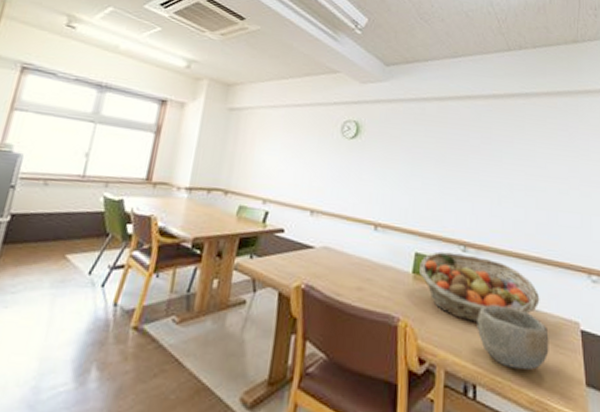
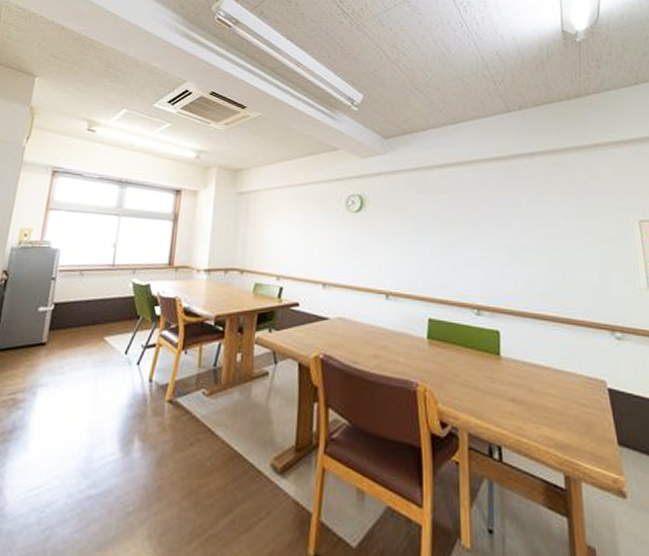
fruit basket: present [419,251,540,323] -> none [434,316,562,385]
bowl: present [477,304,549,370] -> none [497,366,576,430]

